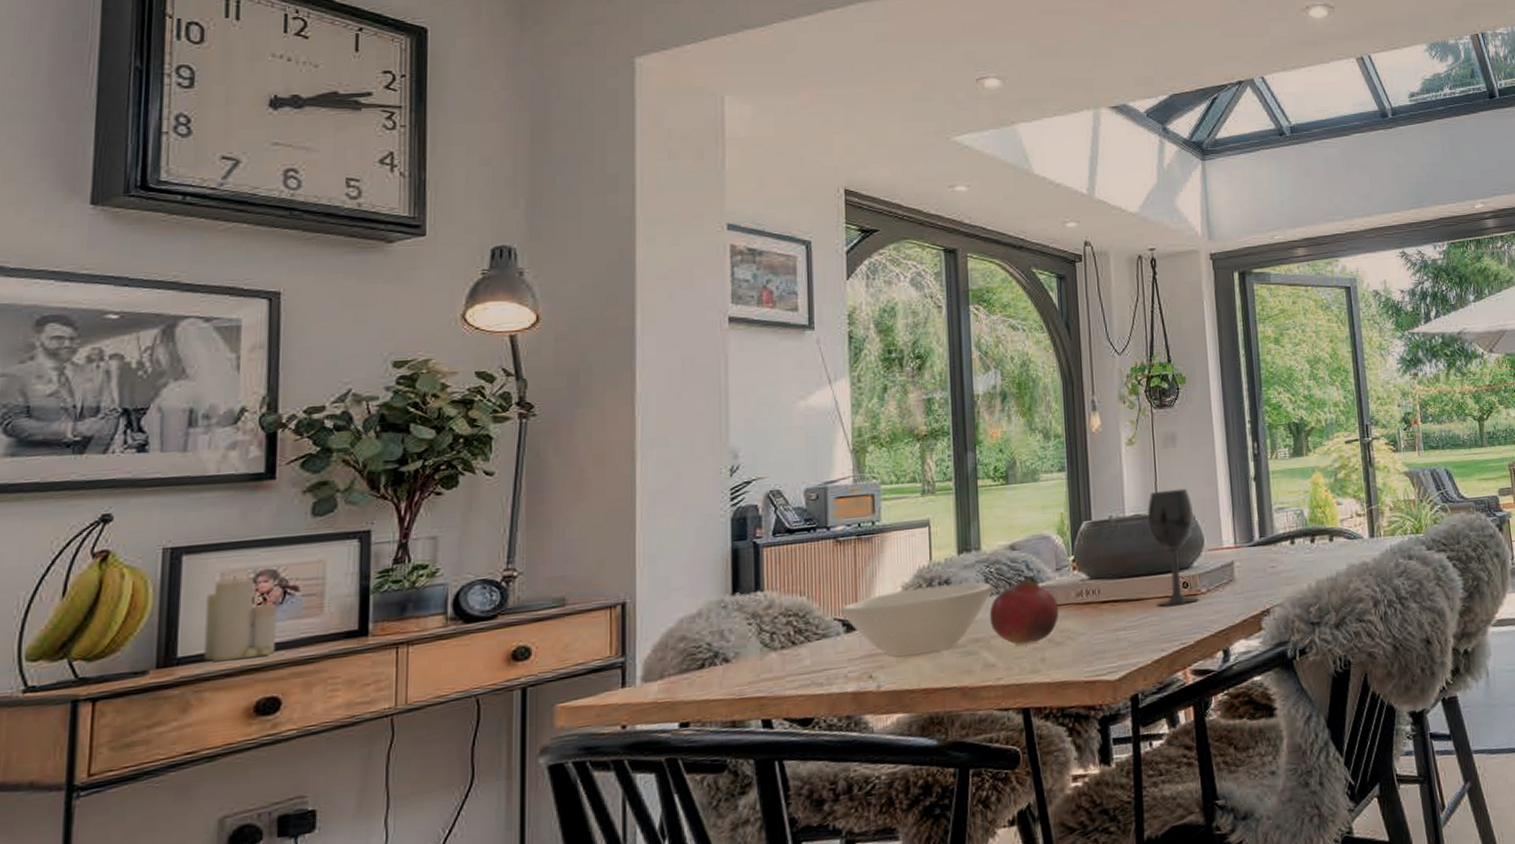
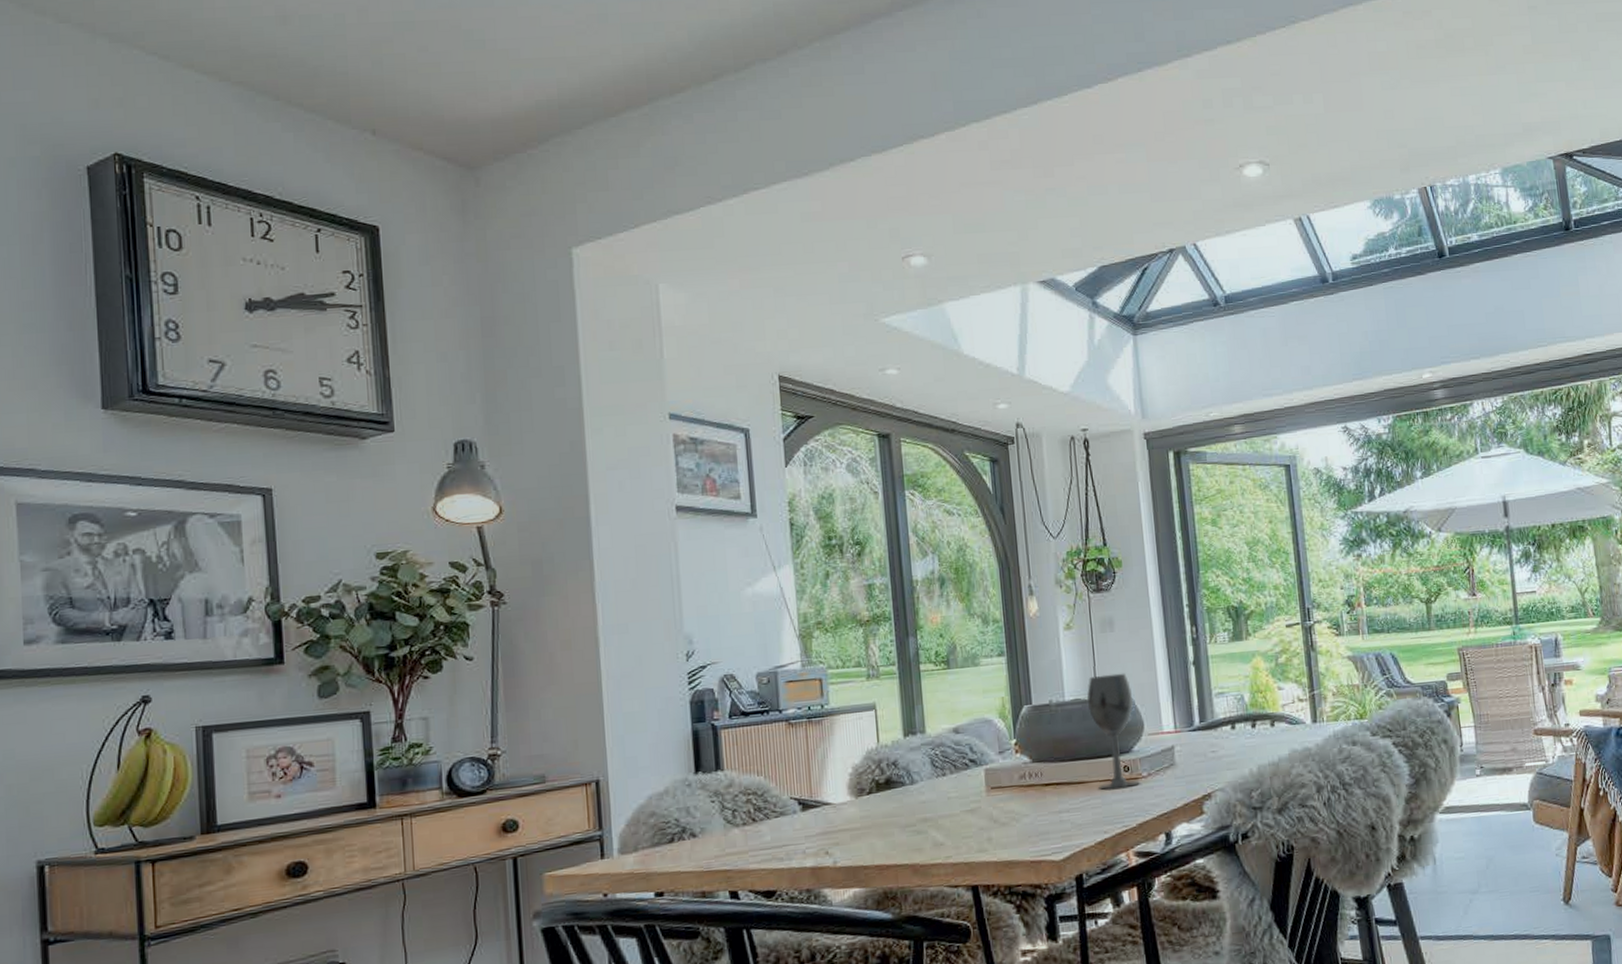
candle: present [203,576,278,662] -> none [236,752,299,830]
bowl: present [840,582,992,657] -> none [795,764,938,835]
fruit: present [989,575,1058,645] -> none [936,758,1003,825]

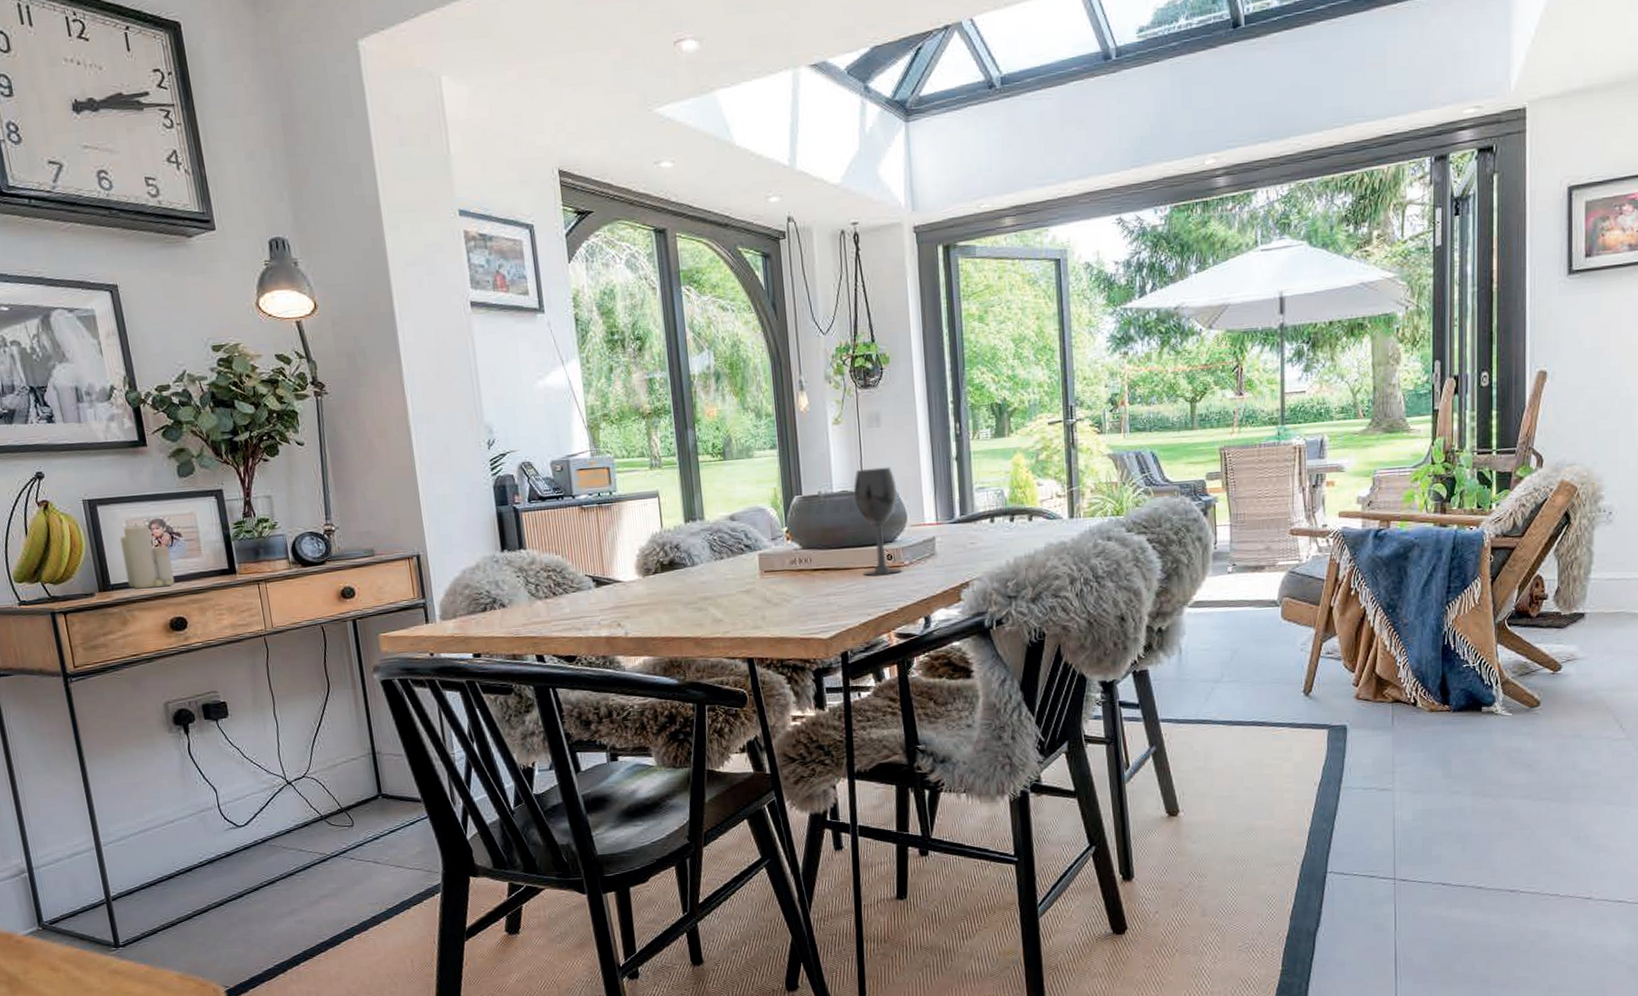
candle: none [236,752,299,830] -> present [120,523,175,589]

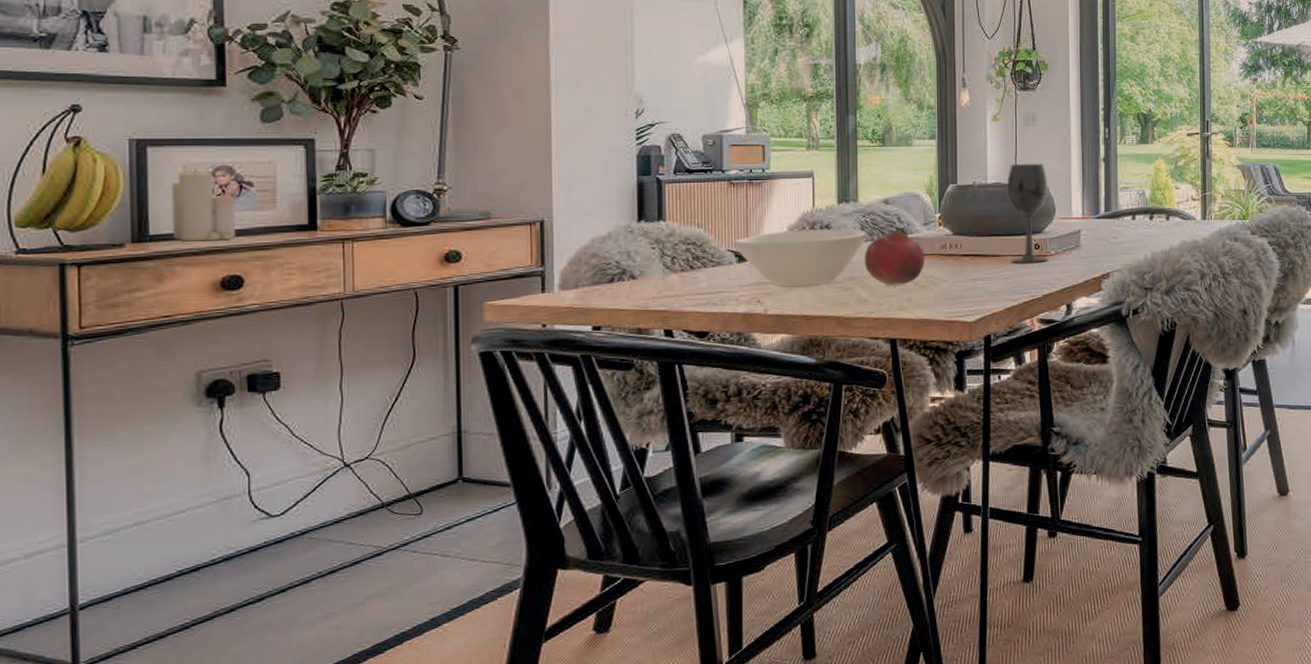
bowl: none [589,548,716,610] -> present [733,229,867,287]
fruit: none [715,544,775,604] -> present [864,227,924,286]

